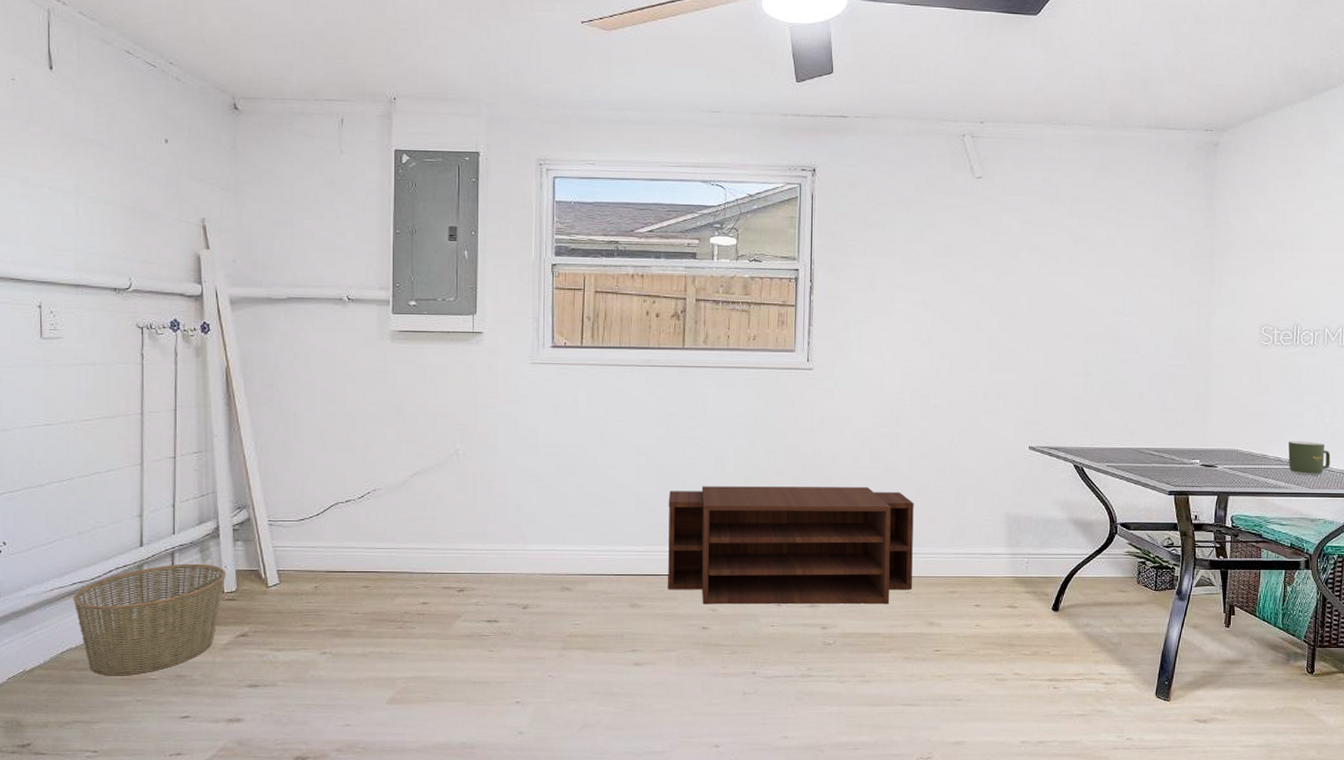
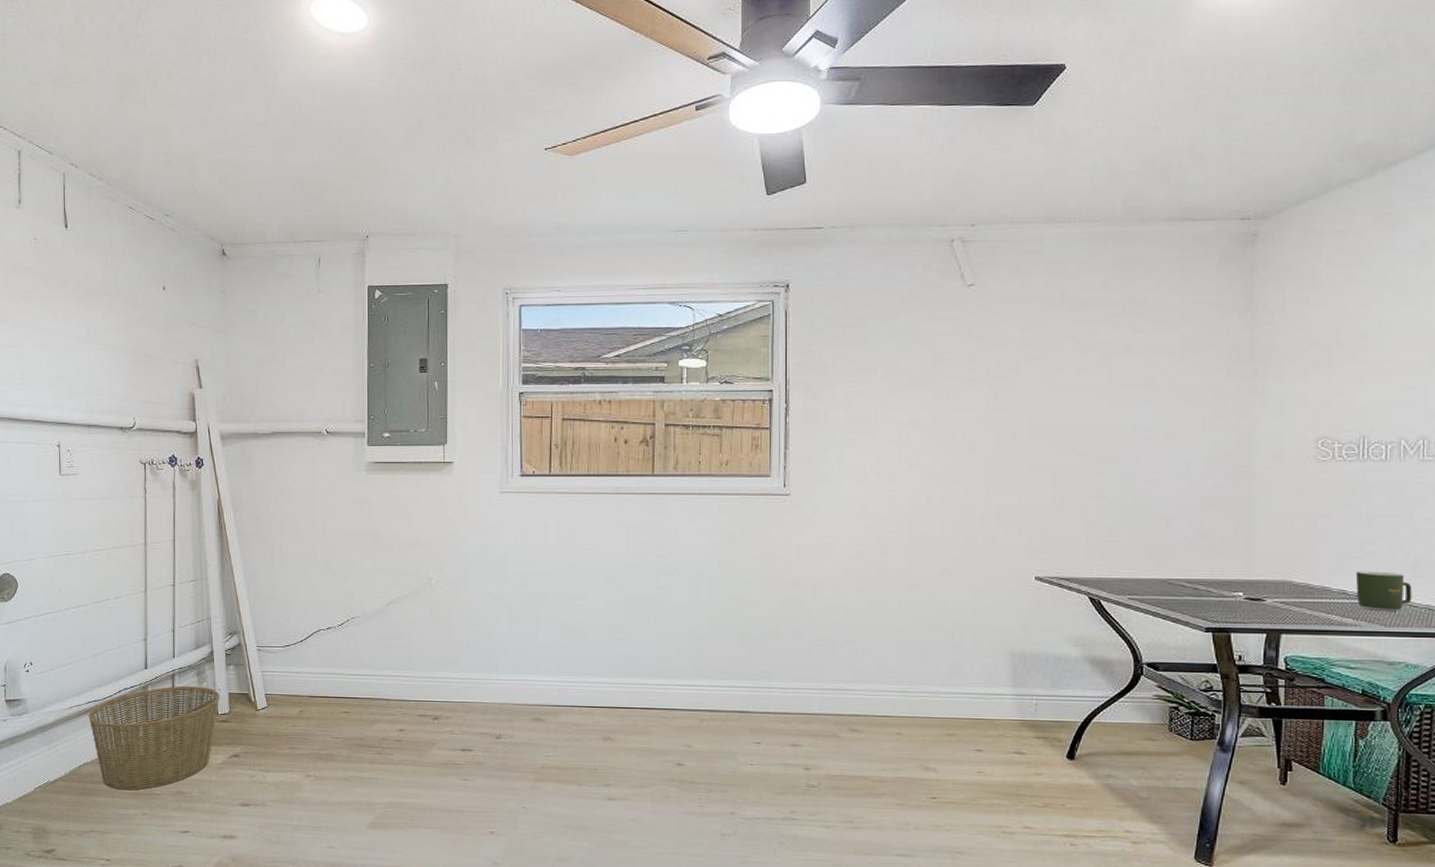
storage shelf: present [668,486,914,605] -> none [640,617,904,745]

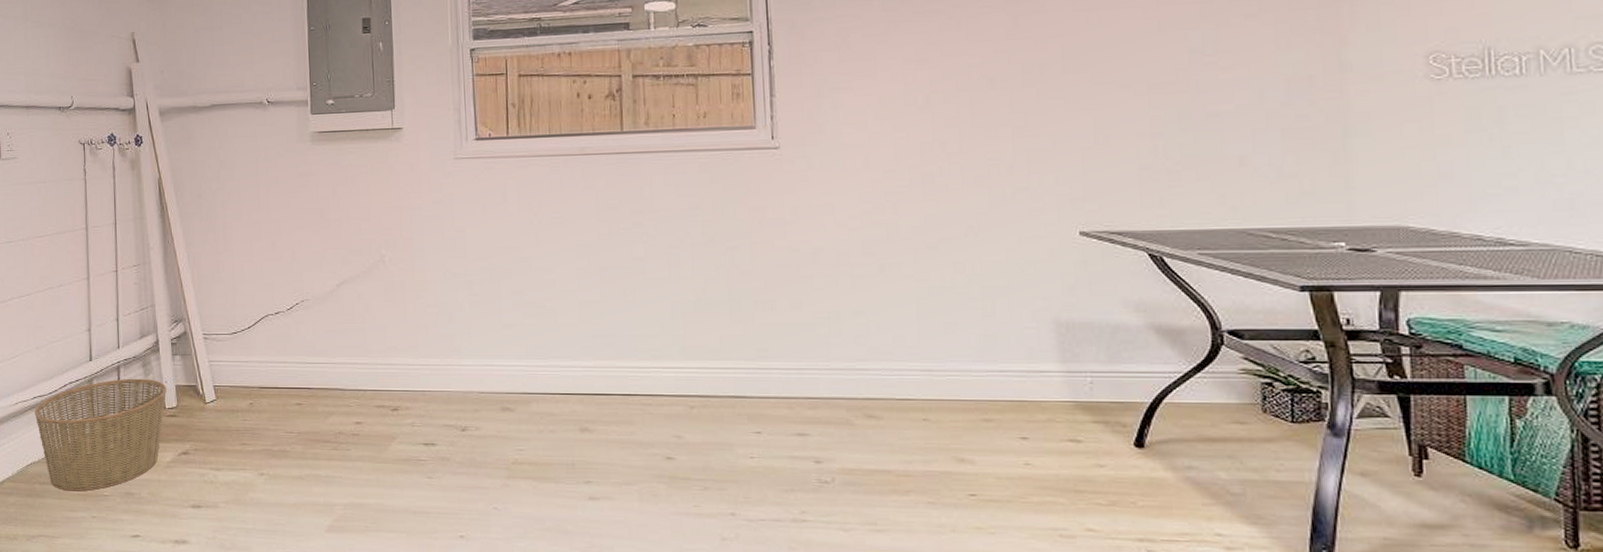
mug: present [1356,571,1412,611] -> none [1494,211,1572,259]

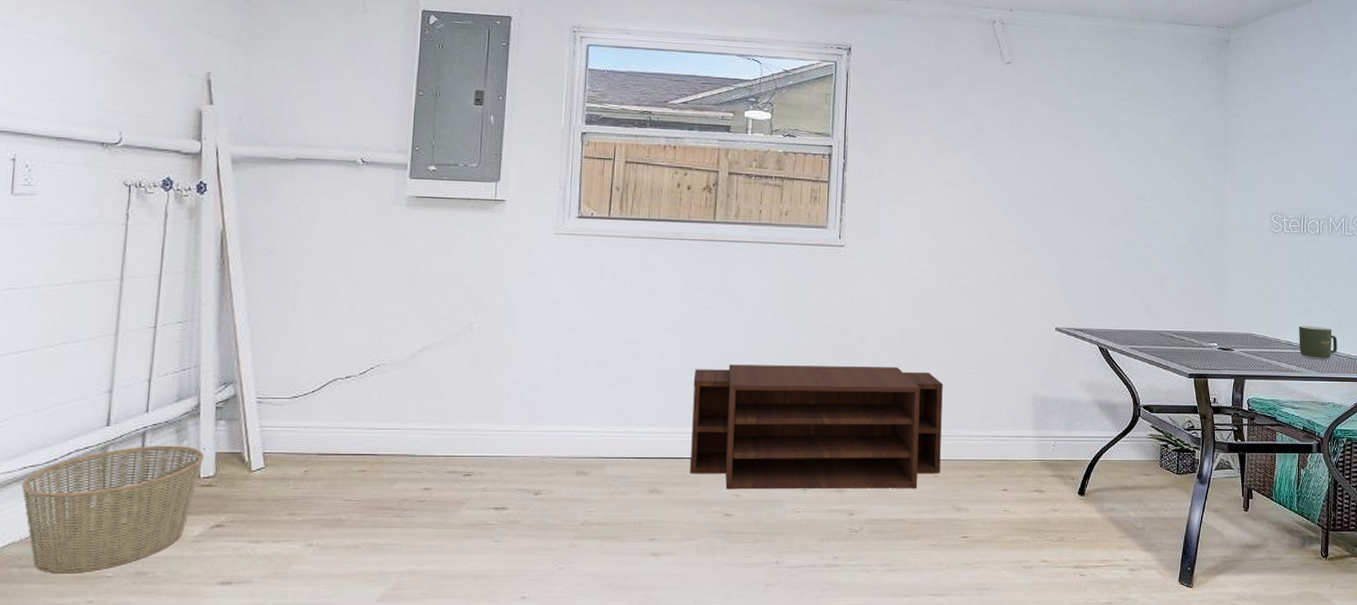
storage shelf: none [616,288,931,433] -> present [690,364,943,490]
mug: none [1494,211,1572,259] -> present [1299,325,1338,360]

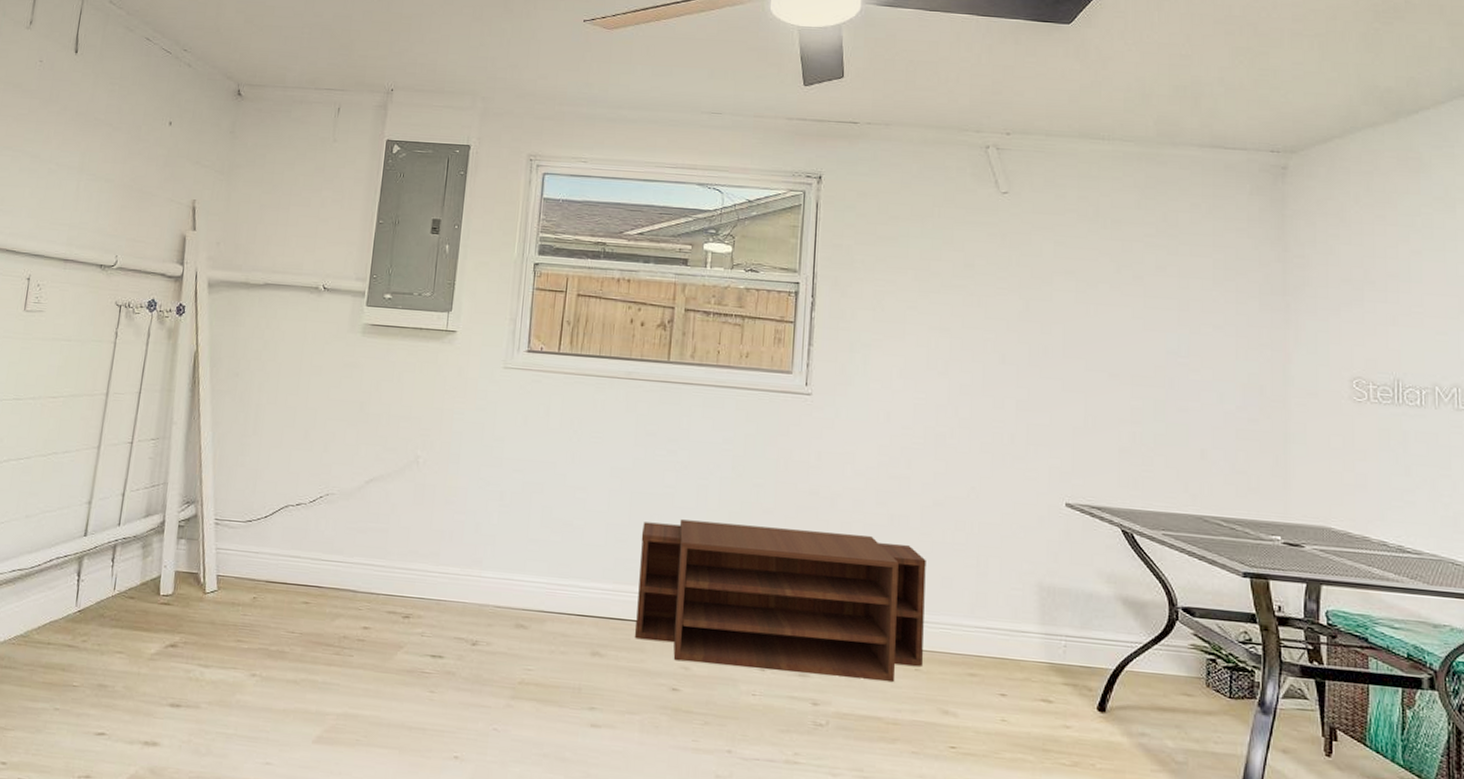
basket: present [21,445,205,574] -> none [9,558,165,680]
mug: present [1299,325,1338,360] -> none [1397,522,1454,569]

